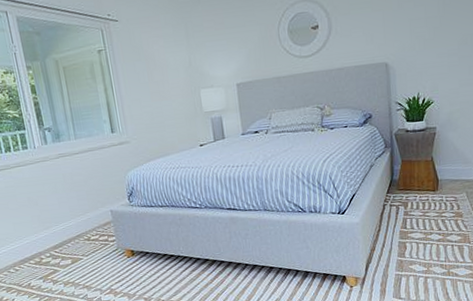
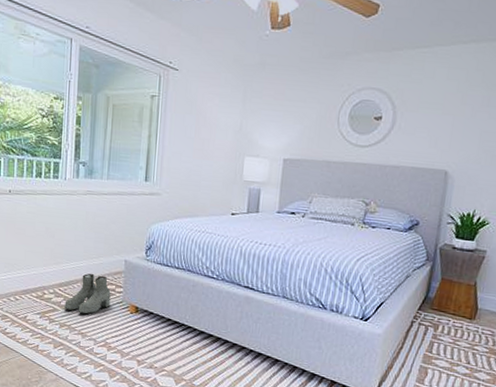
boots: none [63,229,107,269] -> present [64,273,111,315]

